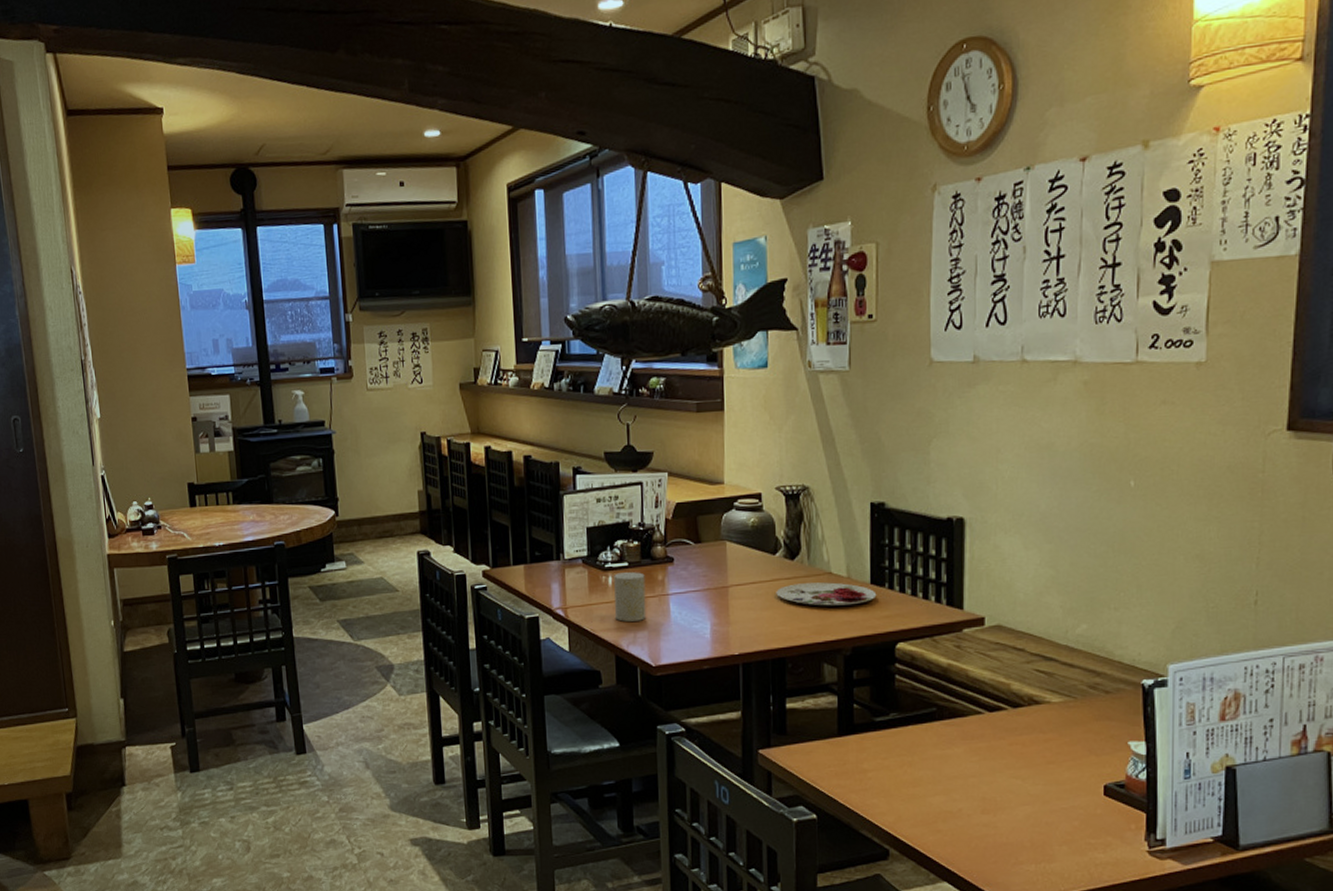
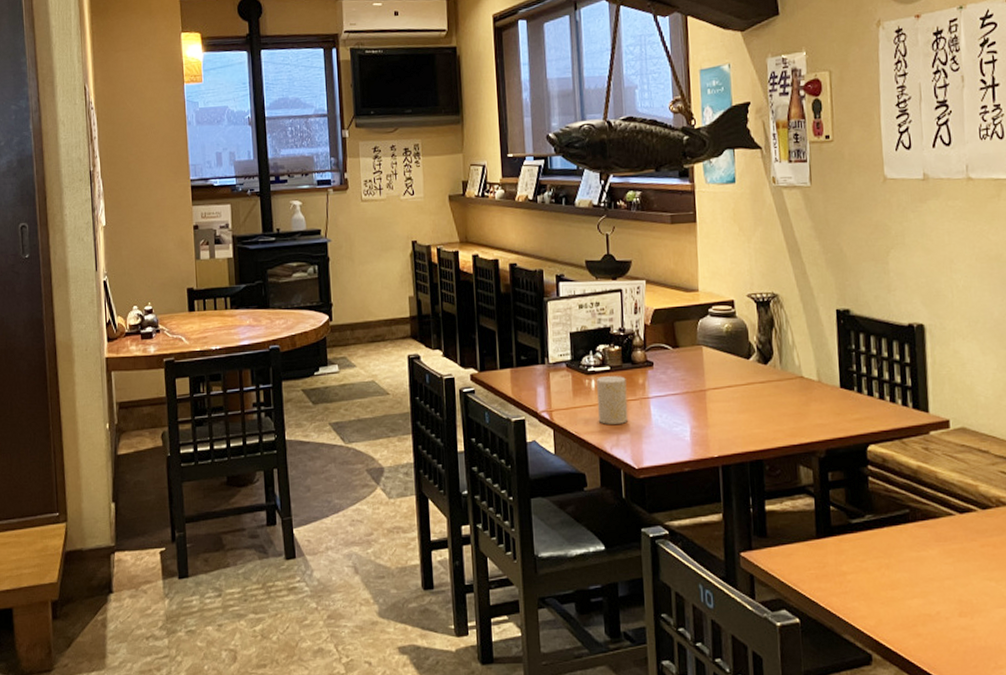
plate: present [776,582,877,606] -> none [751,386,847,409]

